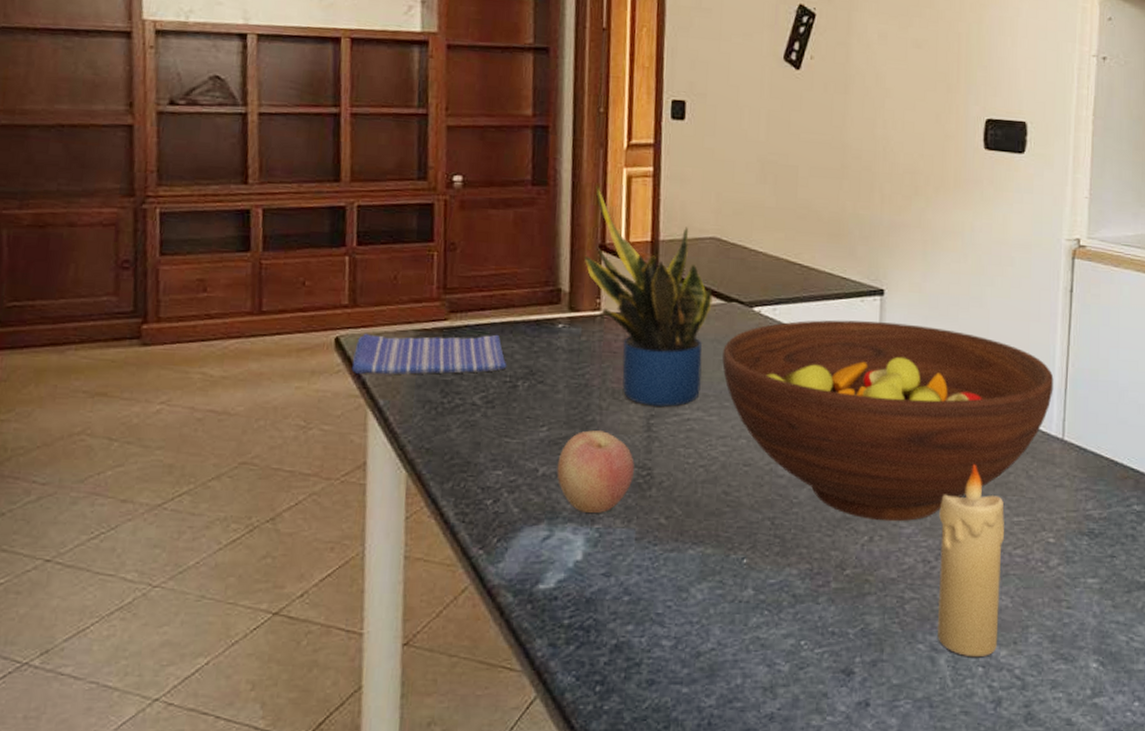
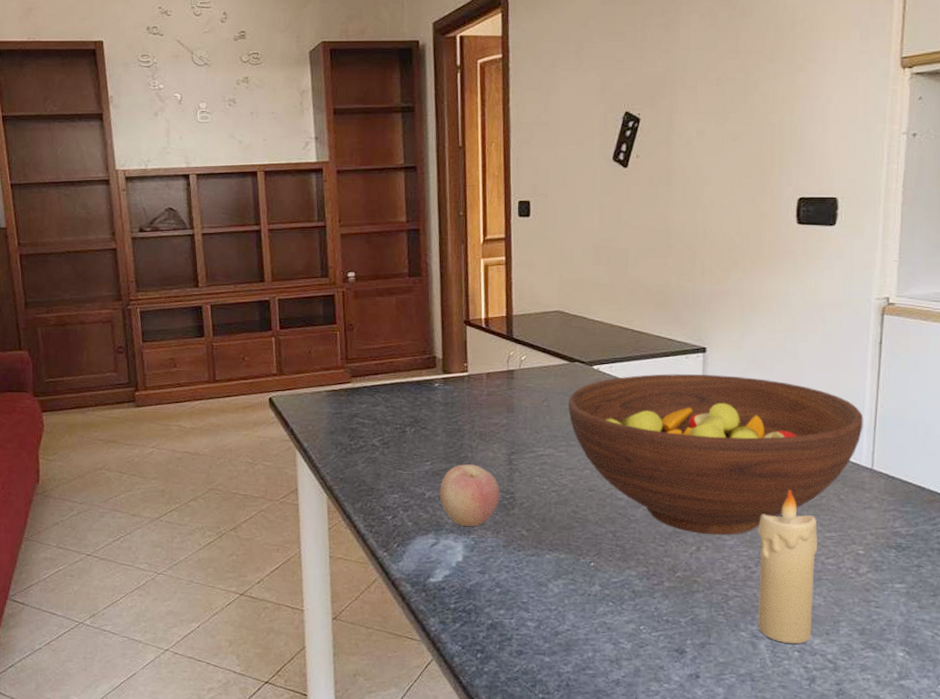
dish towel: present [351,333,507,375] -> none [282,392,397,425]
potted plant: present [584,186,714,408] -> none [452,274,559,446]

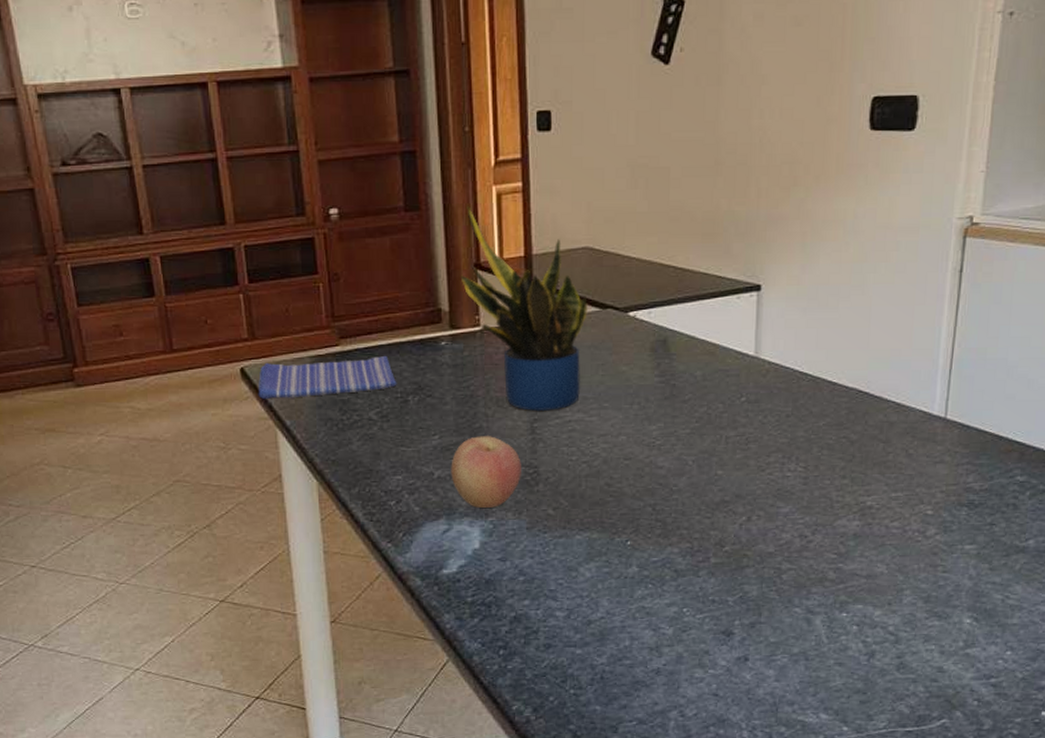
dish towel: none [282,392,397,425] -> present [258,355,397,400]
potted plant: none [452,274,559,446] -> present [460,206,589,412]
fruit bowl: present [568,374,864,536] -> none [600,317,938,503]
candle: present [758,490,817,644] -> none [814,446,882,618]

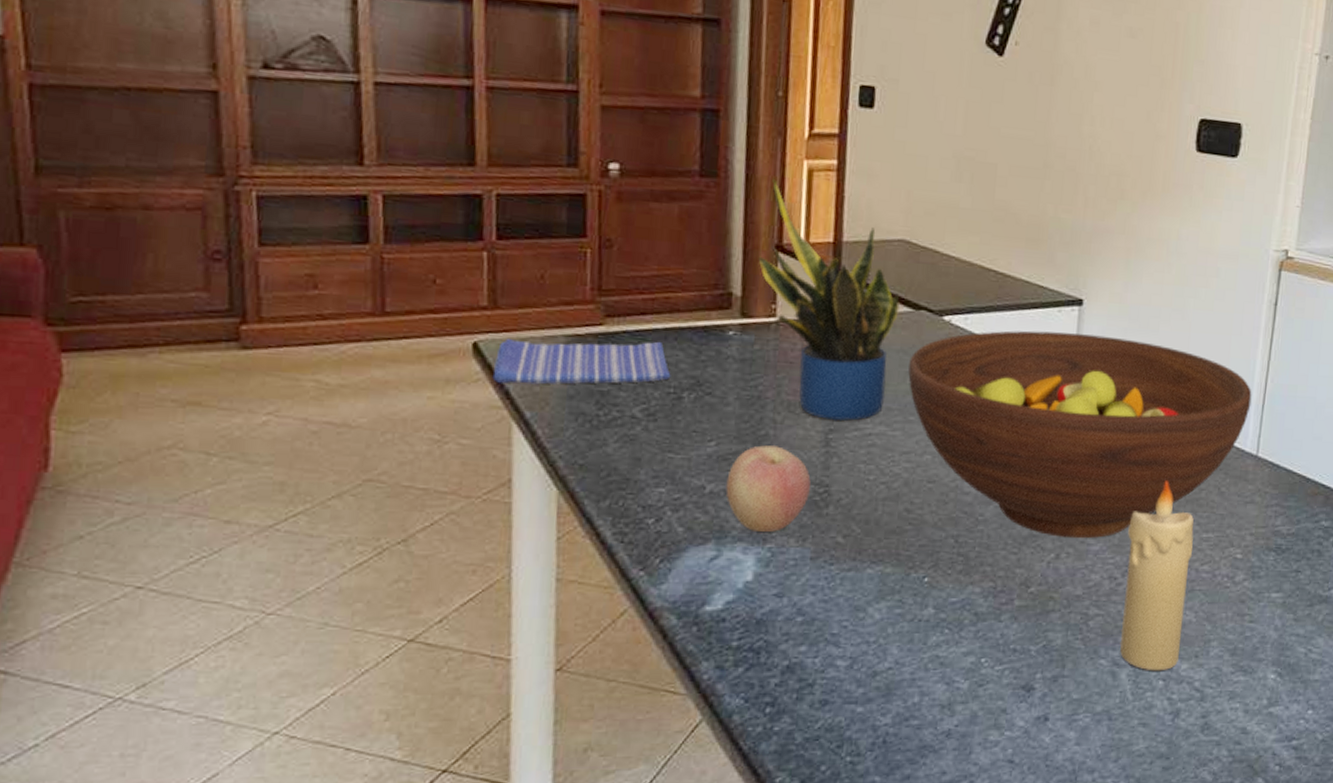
fruit bowl: none [600,317,938,503] -> present [908,330,1252,539]
candle: none [814,446,882,618] -> present [1120,481,1194,671]

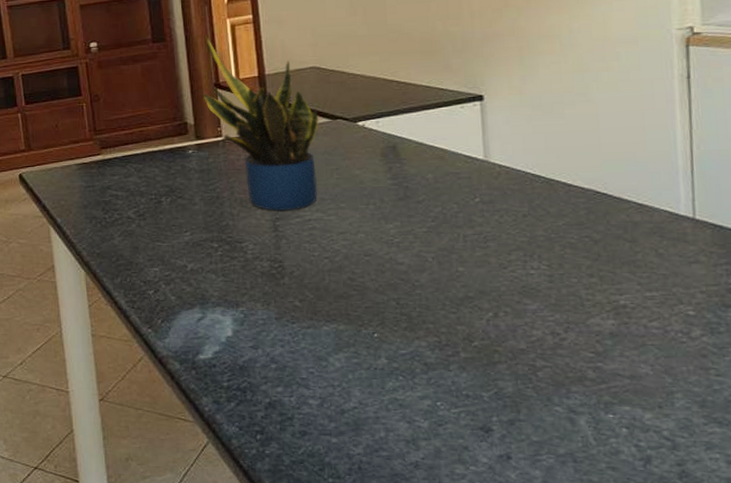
dish towel: present [492,338,671,385] -> none [33,162,152,201]
apple: present [726,445,811,532] -> none [202,233,267,298]
fruit bowl: present [908,330,1252,539] -> none [334,124,678,299]
candle: present [1120,481,1194,671] -> none [564,246,640,420]

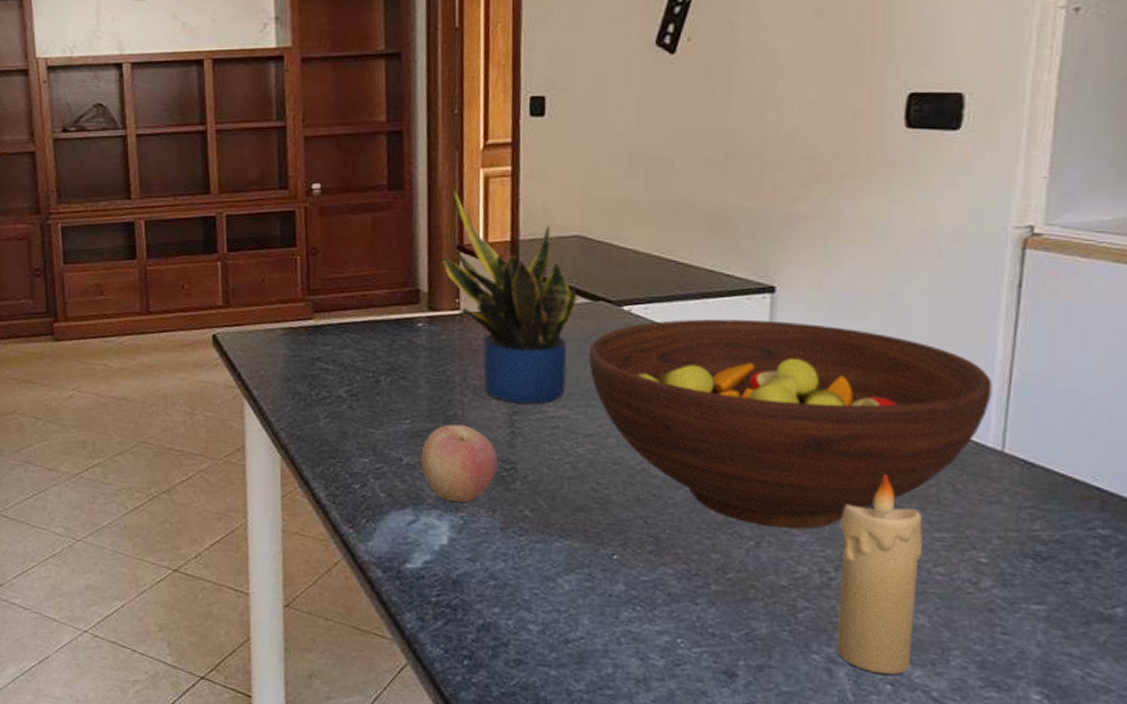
apple: none [202,233,267,298] -> present [420,424,498,502]
fruit bowl: none [334,124,678,299] -> present [589,318,993,529]
candle: none [564,246,640,420] -> present [836,474,923,675]

